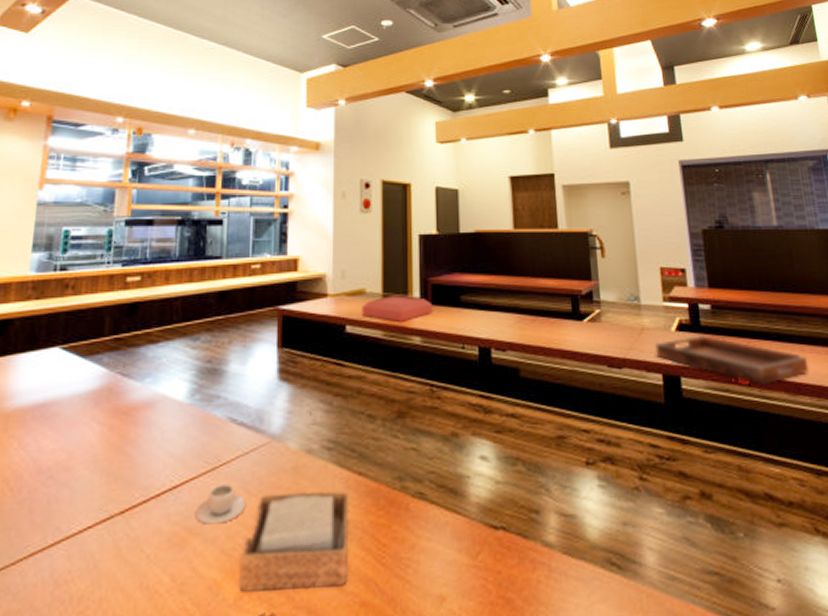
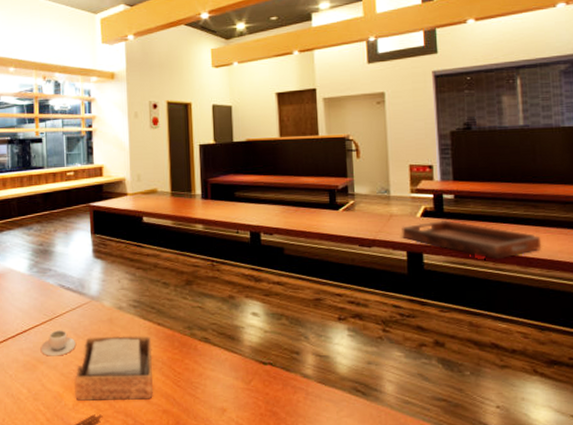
seat cushion: present [362,296,433,322] -> none [155,193,212,213]

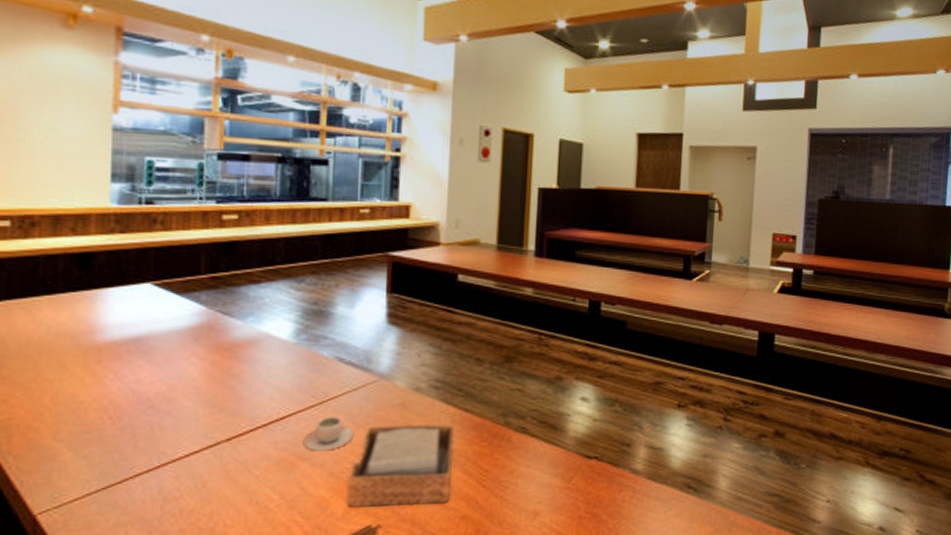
serving tray: present [402,219,542,260] -> none [756,297,891,344]

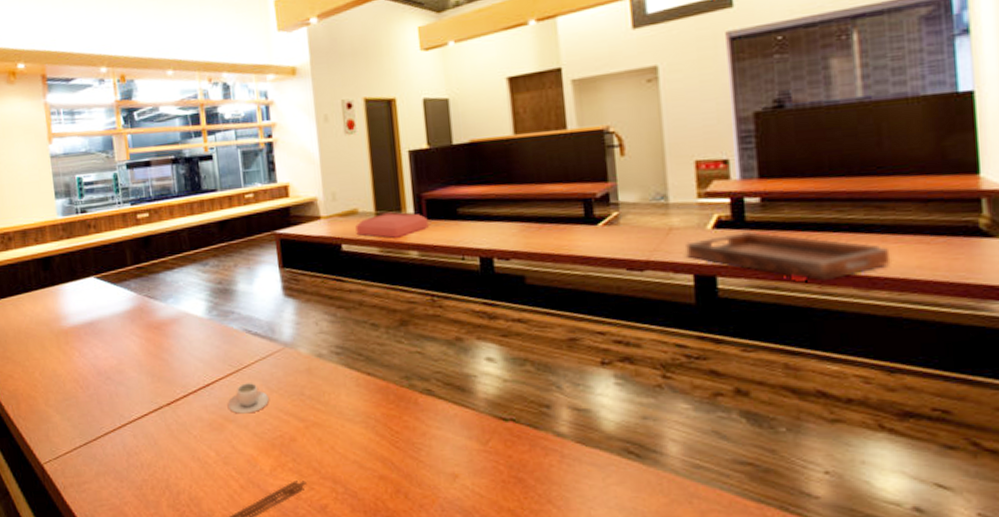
napkin holder: present [346,424,455,509] -> none [270,388,366,466]
seat cushion: none [475,247,547,273] -> present [355,212,429,238]
serving tray: none [756,297,891,344] -> present [686,230,891,282]

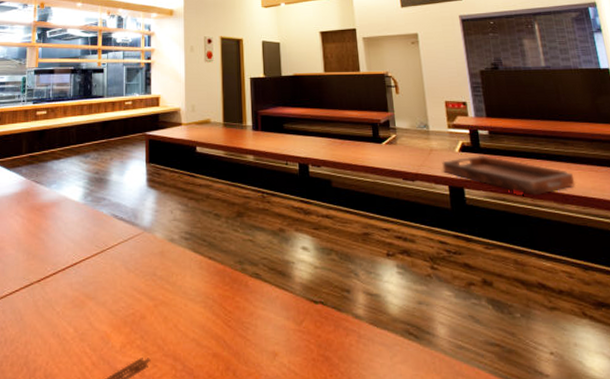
teacup: present [227,383,269,414] -> none [90,263,126,292]
seat cushion: present [355,212,429,238] -> none [208,124,262,144]

